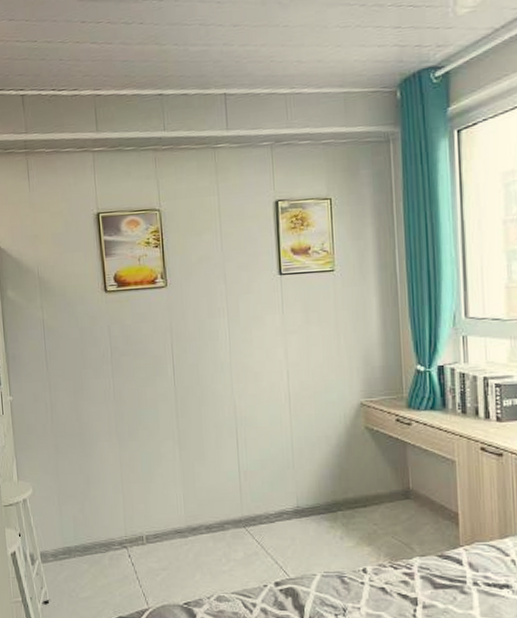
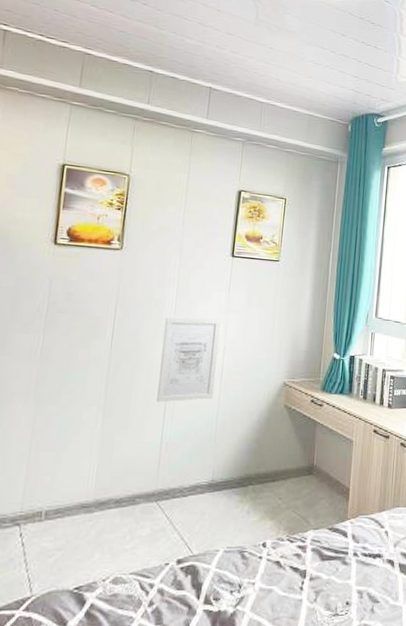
wall art: none [221,343,285,433] -> present [157,317,221,403]

